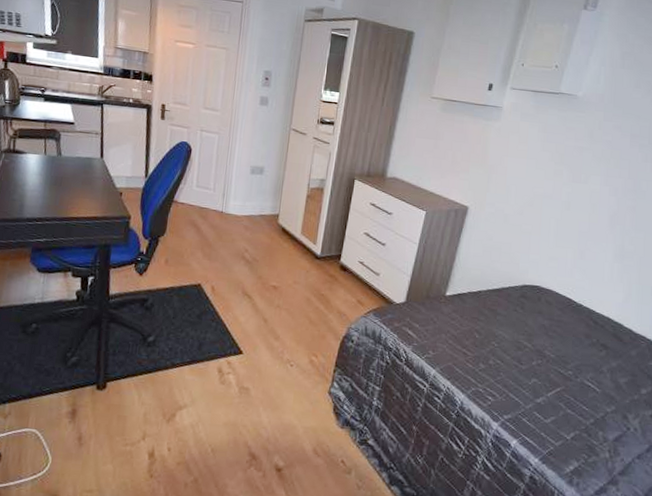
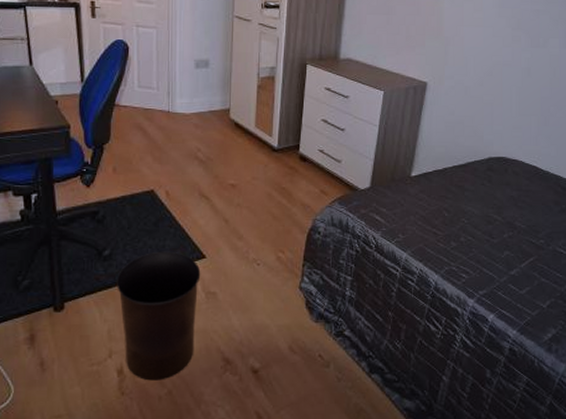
waste bin: none [157,343,237,468] -> present [117,251,201,381]

